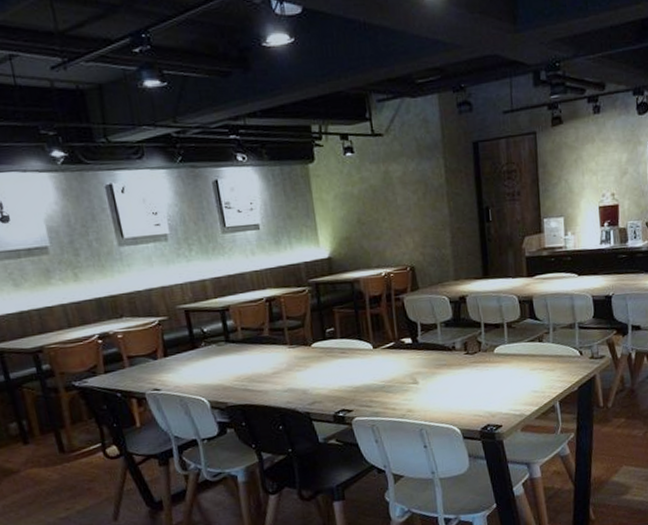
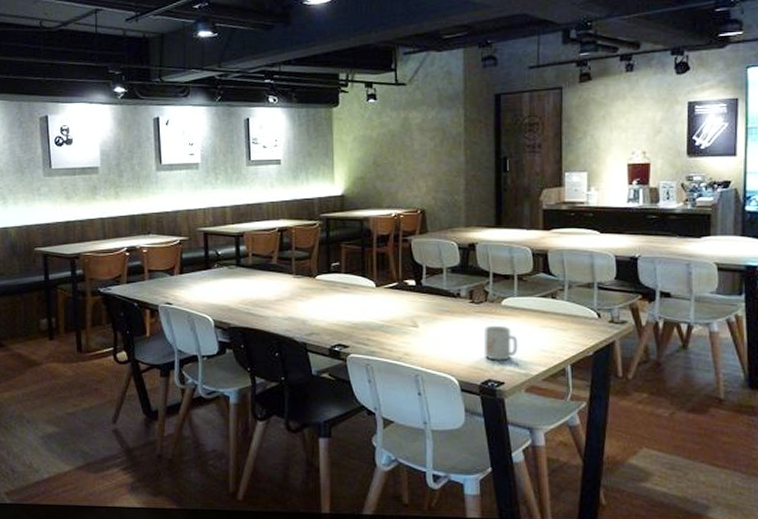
mug: none [480,372,512,406] -> present [483,325,518,361]

